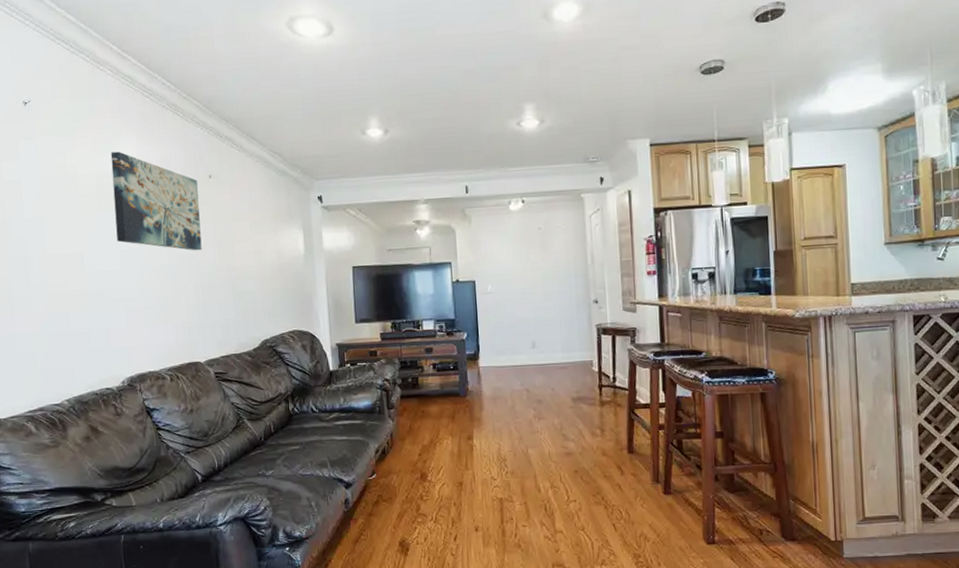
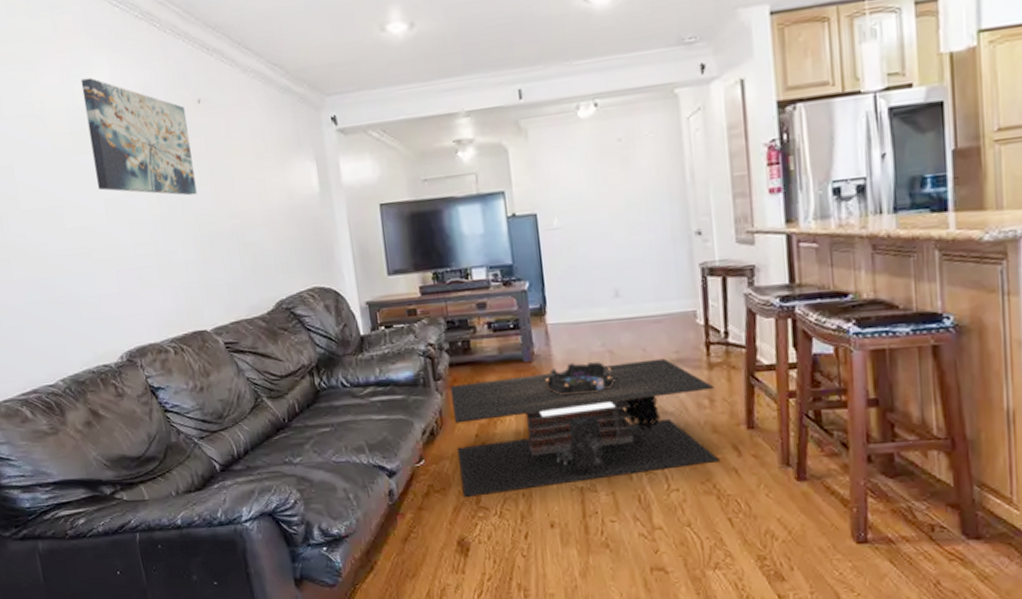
coffee table: none [400,396,608,506] -> present [450,358,721,498]
decorative bowl: none [476,398,530,424] -> present [545,362,615,396]

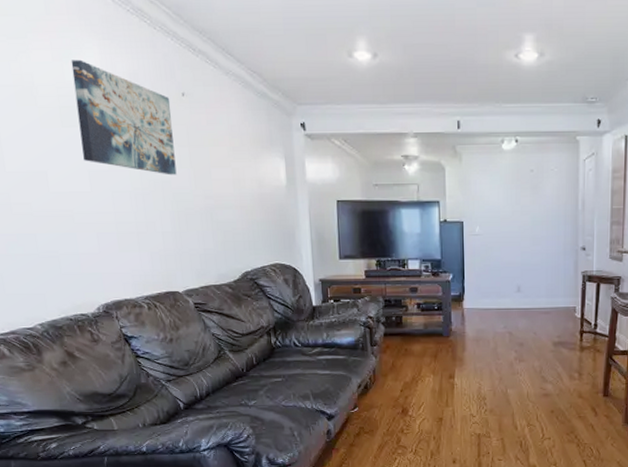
coffee table: present [450,358,721,498] -> none [383,341,583,439]
decorative bowl: present [545,362,615,396] -> none [459,339,511,364]

